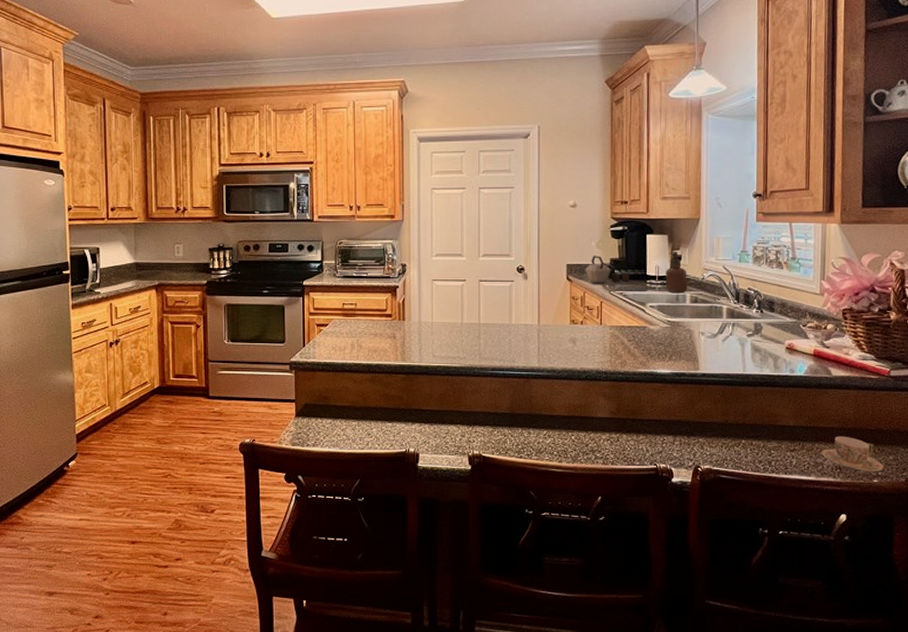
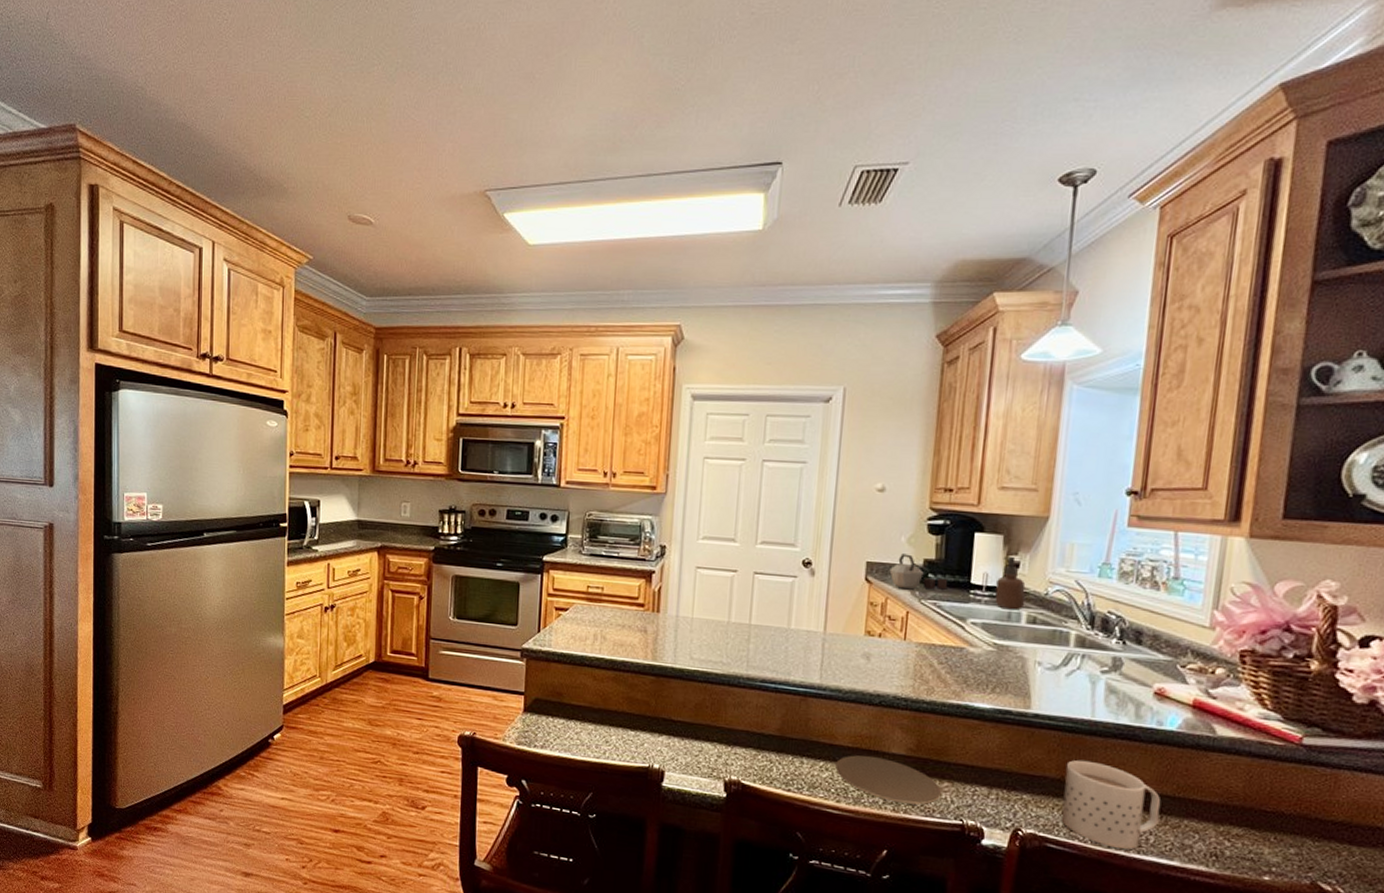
plate: none [556,421,639,457] -> present [835,755,942,805]
mug: none [728,406,798,473] -> present [1061,760,1161,850]
teacup: present [821,436,884,471] -> none [1191,814,1281,867]

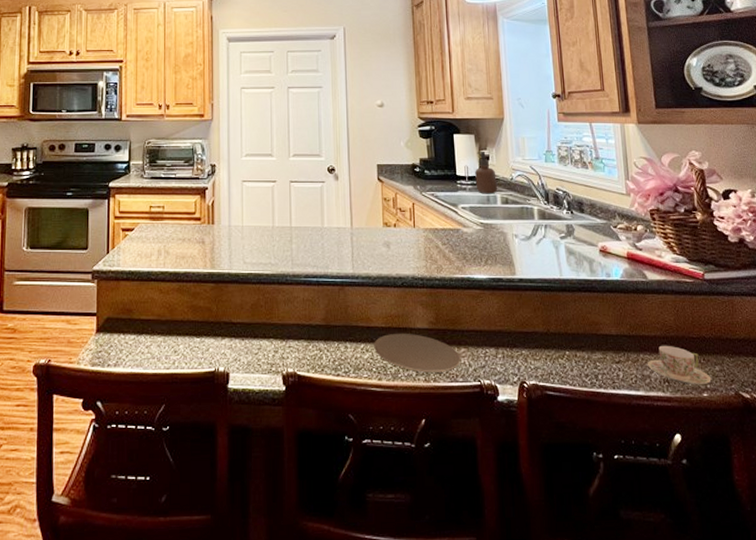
kettle: present [889,553,948,590] -> none [395,156,440,185]
mug: present [1061,760,1161,850] -> none [549,313,623,388]
teacup: none [1191,814,1281,867] -> present [647,345,712,384]

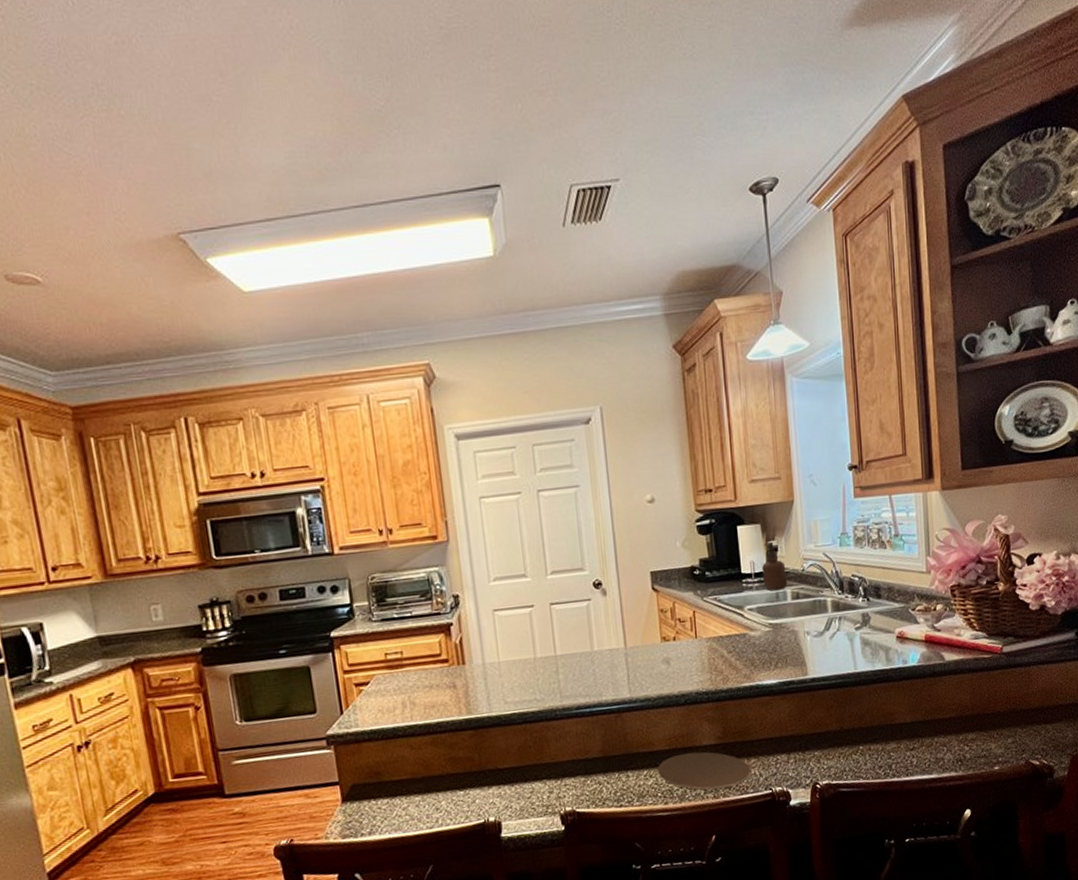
teacup: present [647,345,712,384] -> none [941,725,1003,761]

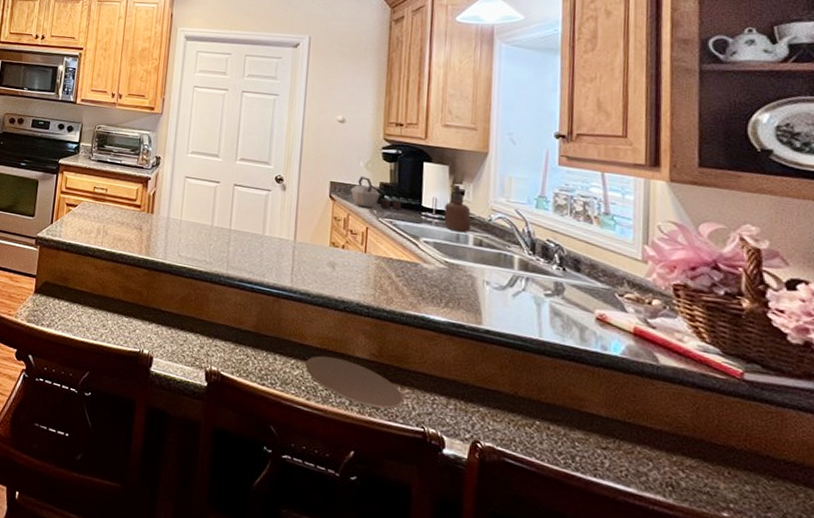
kettle: none [671,557,723,591] -> present [350,176,402,210]

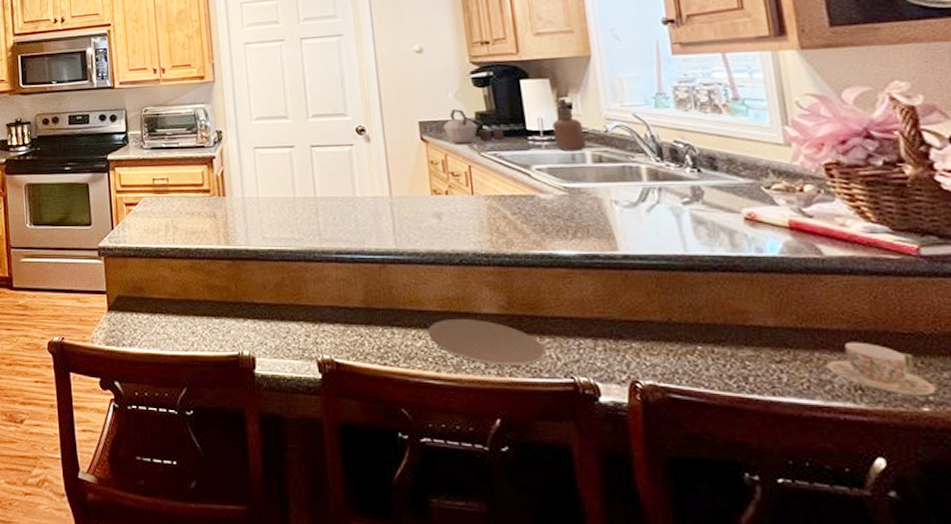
teacup: none [645,443,737,503] -> present [826,342,937,395]

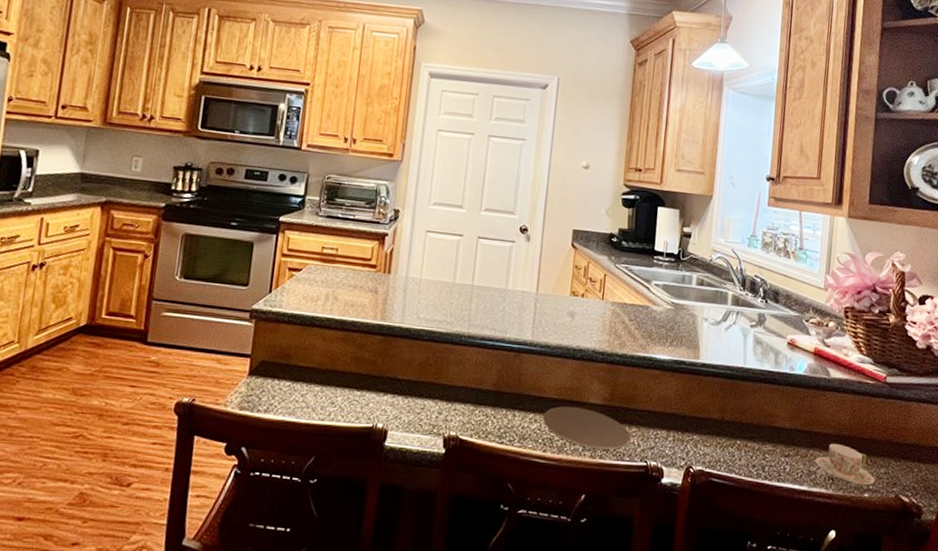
kettle: present [443,109,505,144] -> none [591,223,637,256]
soap dispenser: present [553,98,586,152] -> none [673,227,696,274]

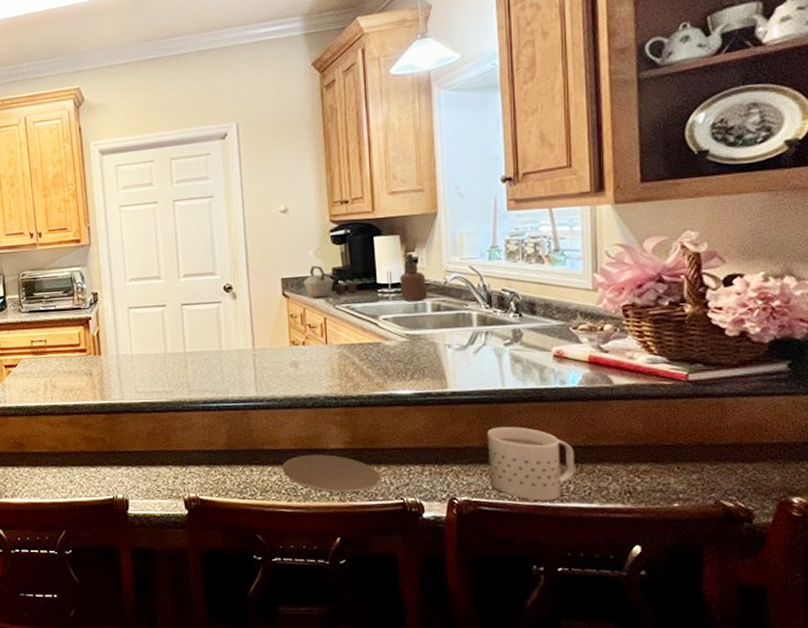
kettle: none [591,223,637,256] -> present [303,265,357,298]
soap dispenser: none [673,227,696,274] -> present [400,253,427,302]
mug: none [722,402,794,479] -> present [486,426,575,501]
teacup: present [815,443,875,485] -> none [605,454,686,495]

